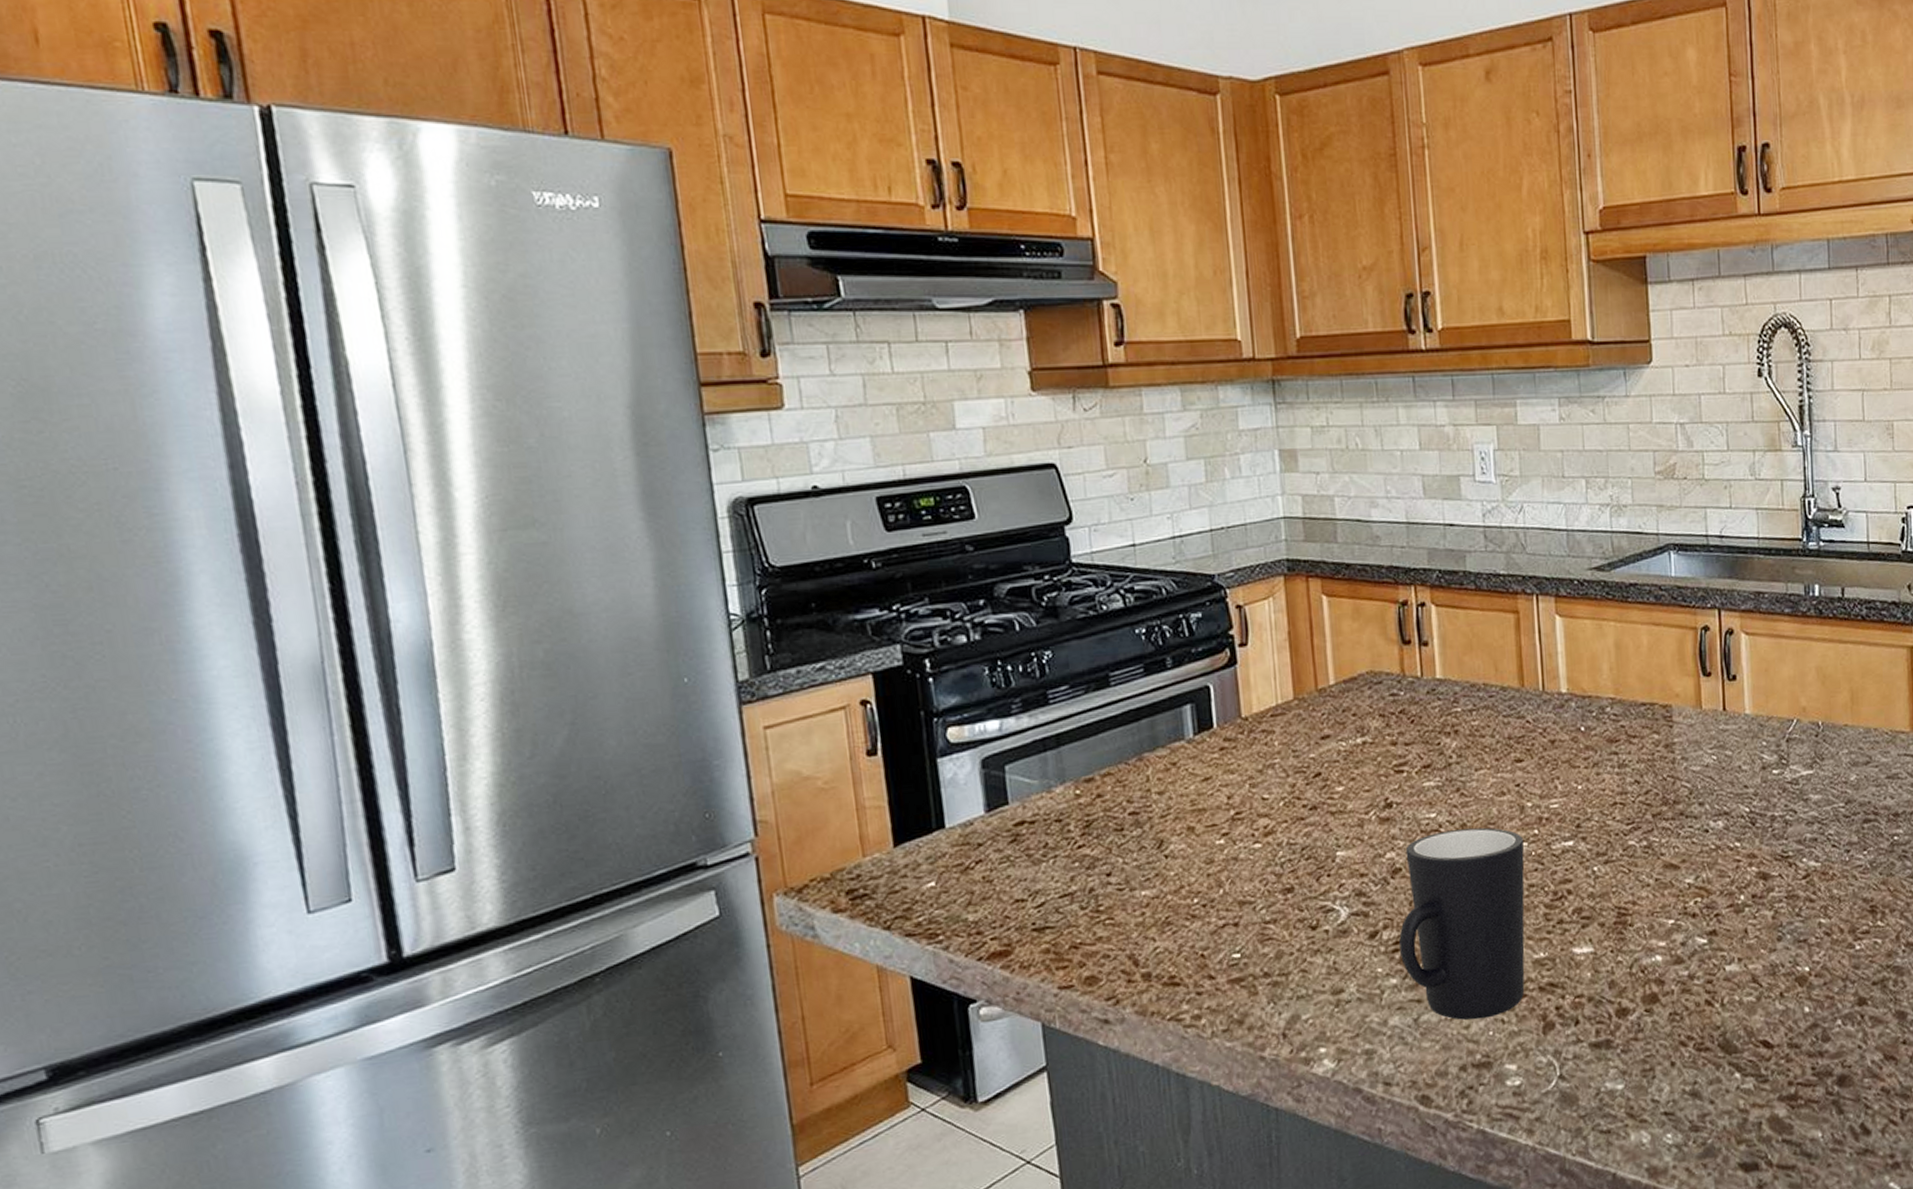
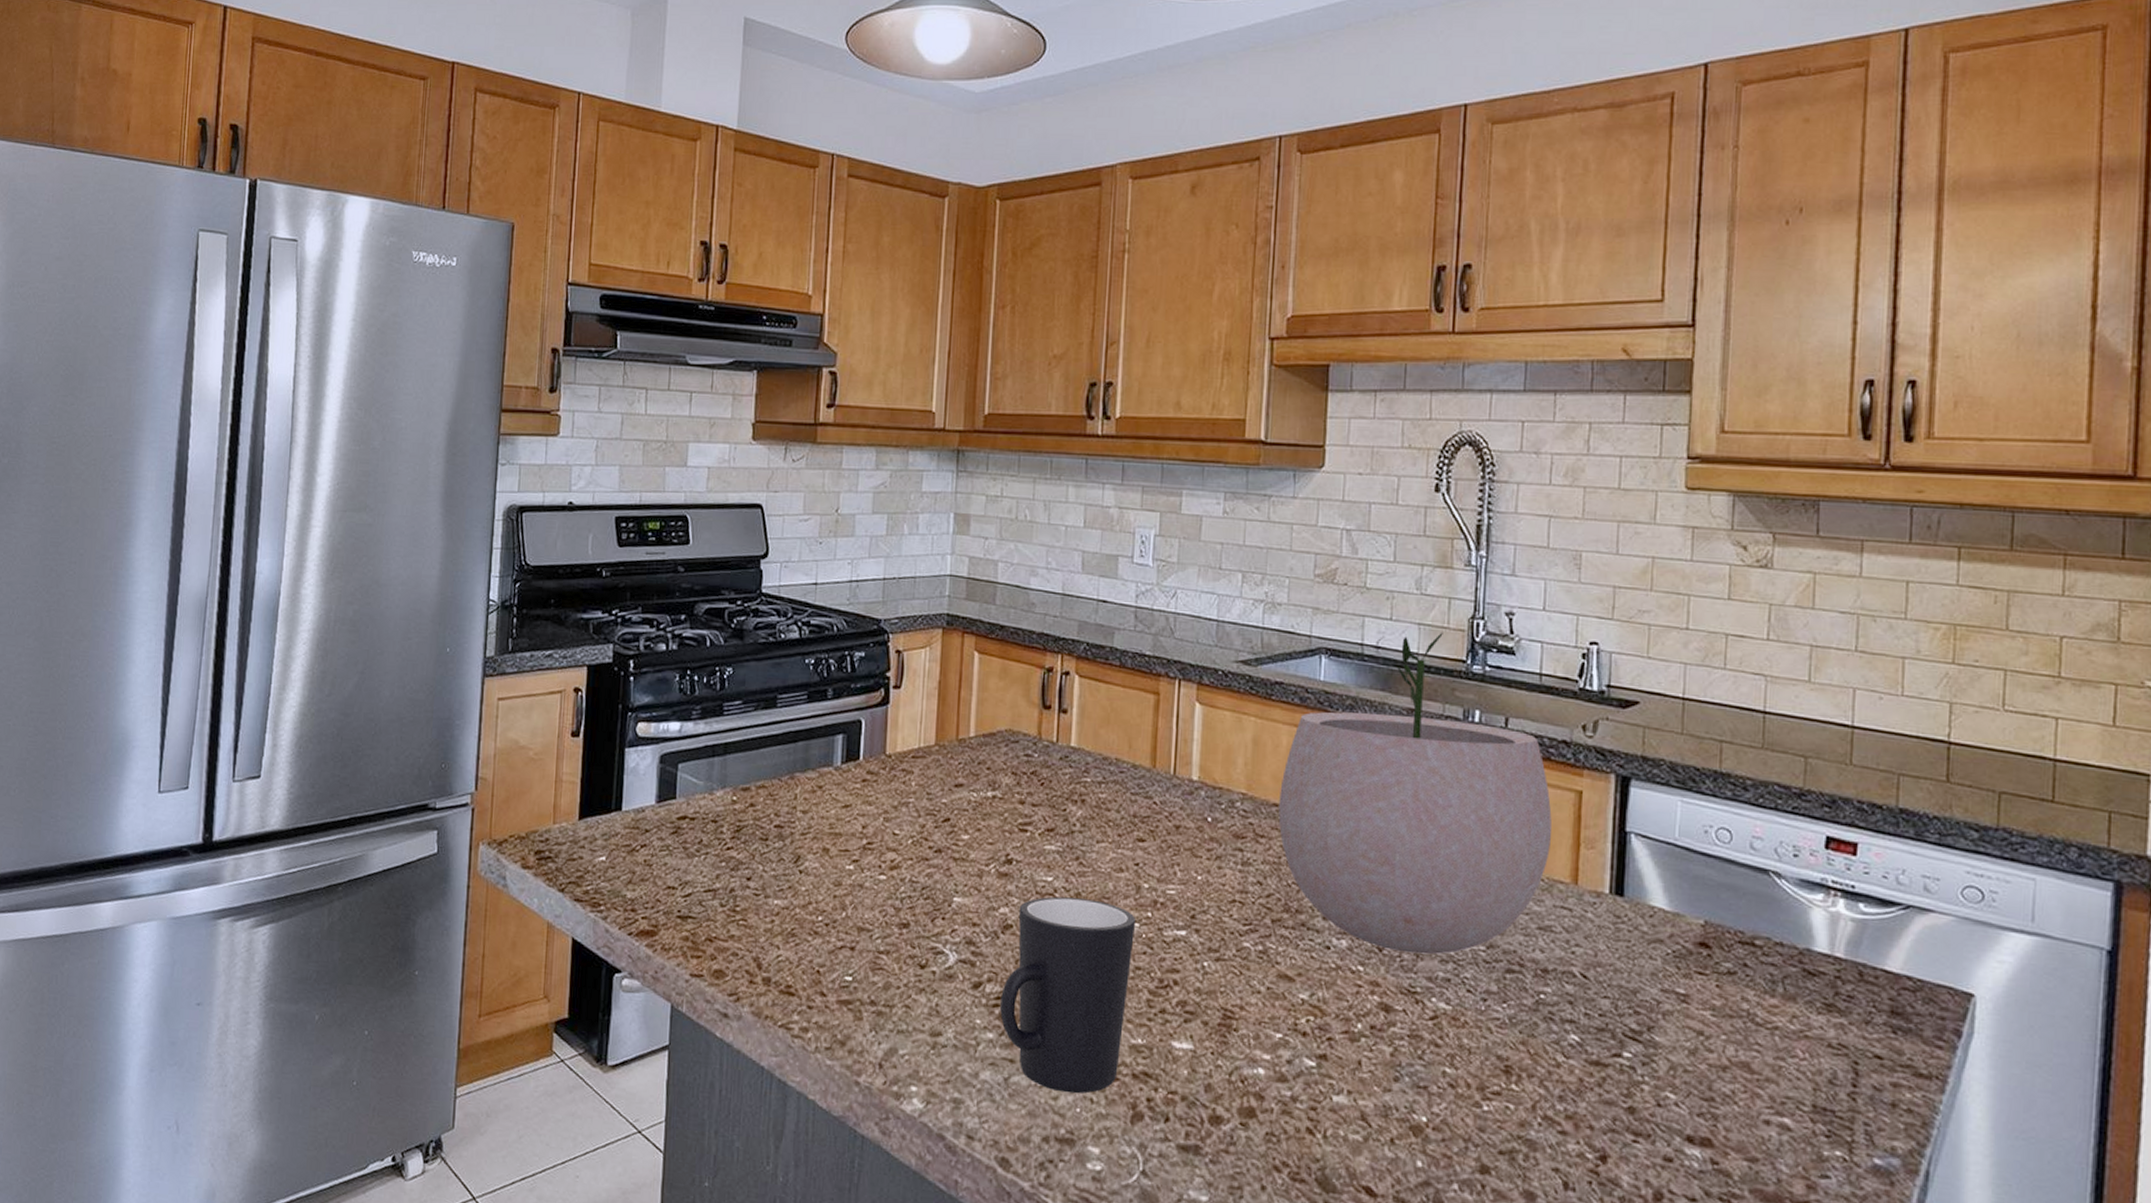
plant pot: none [1646,513,1891,822] -> present [1278,632,1553,955]

